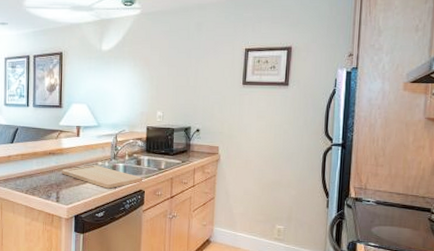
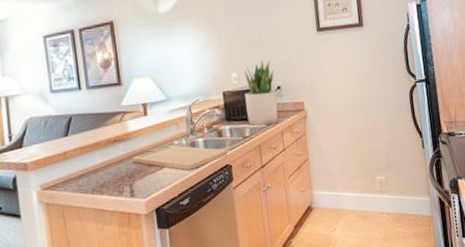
planter: none [165,104,197,162] -> present [244,60,278,126]

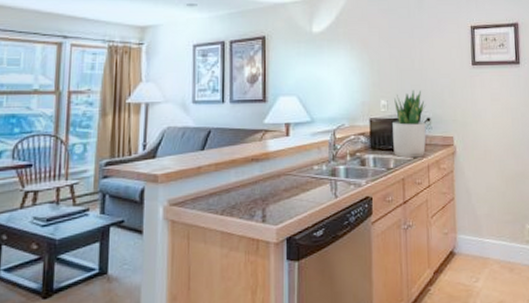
cutting board: present [132,145,227,171] -> none [268,170,368,199]

